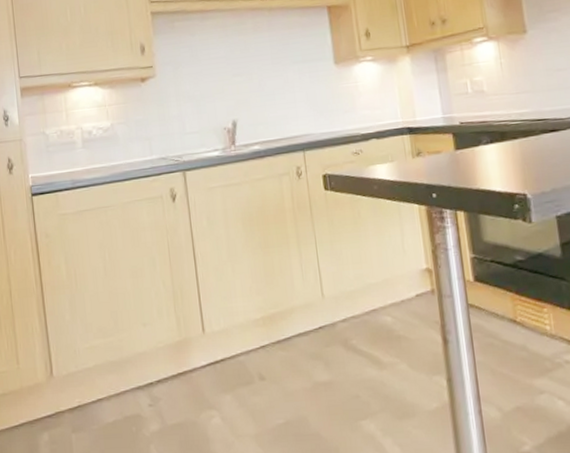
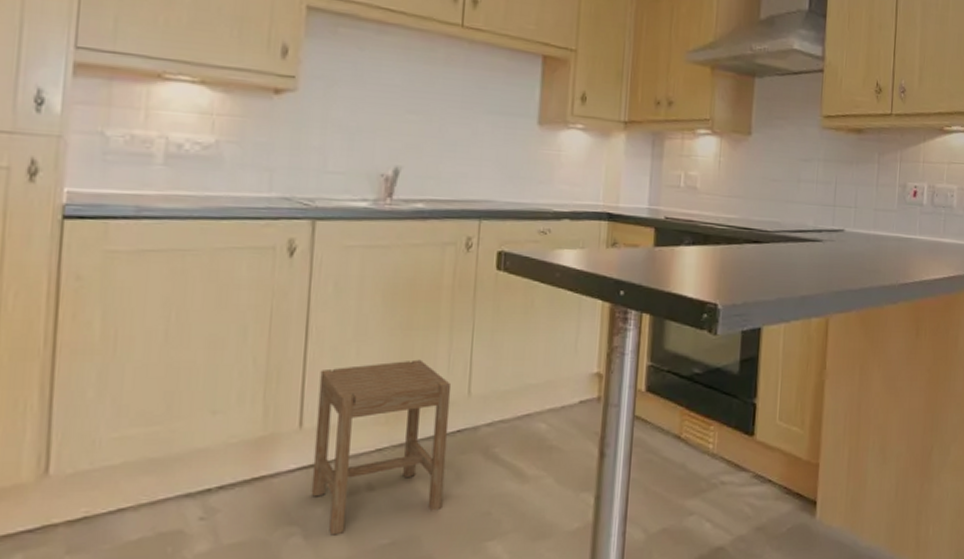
stool: none [209,271,320,417] -> present [311,359,452,536]

